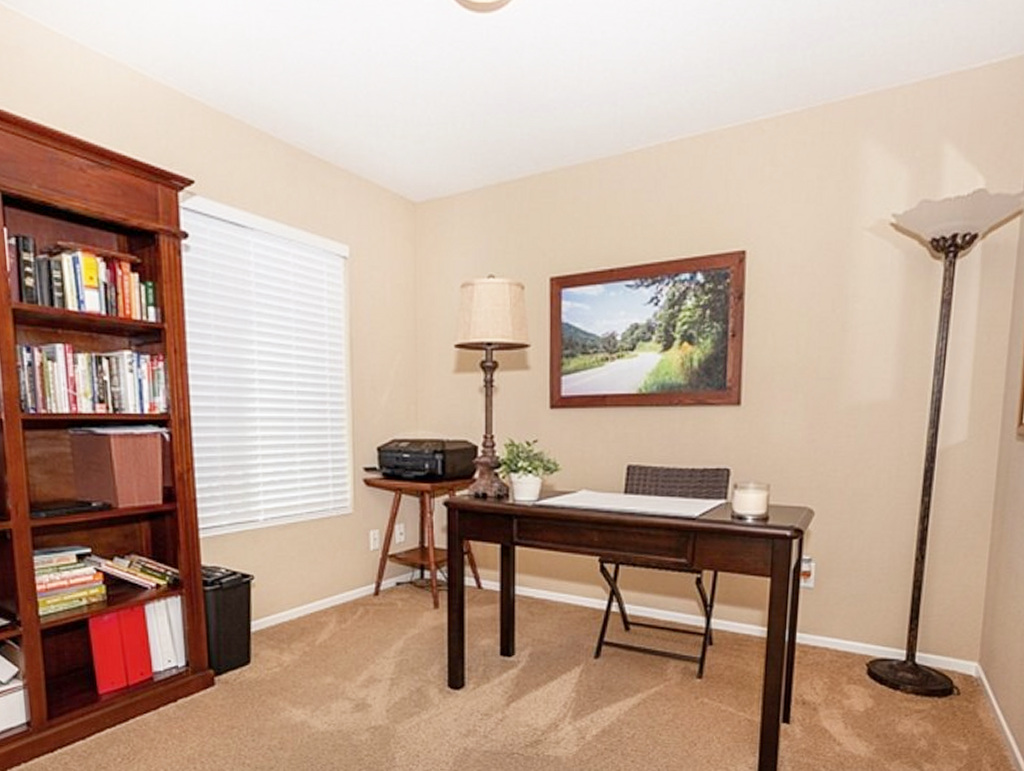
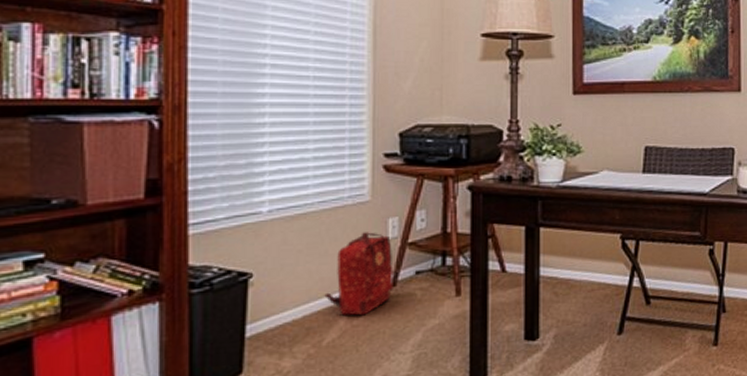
backpack: none [315,543,376,620] -> present [324,232,393,316]

